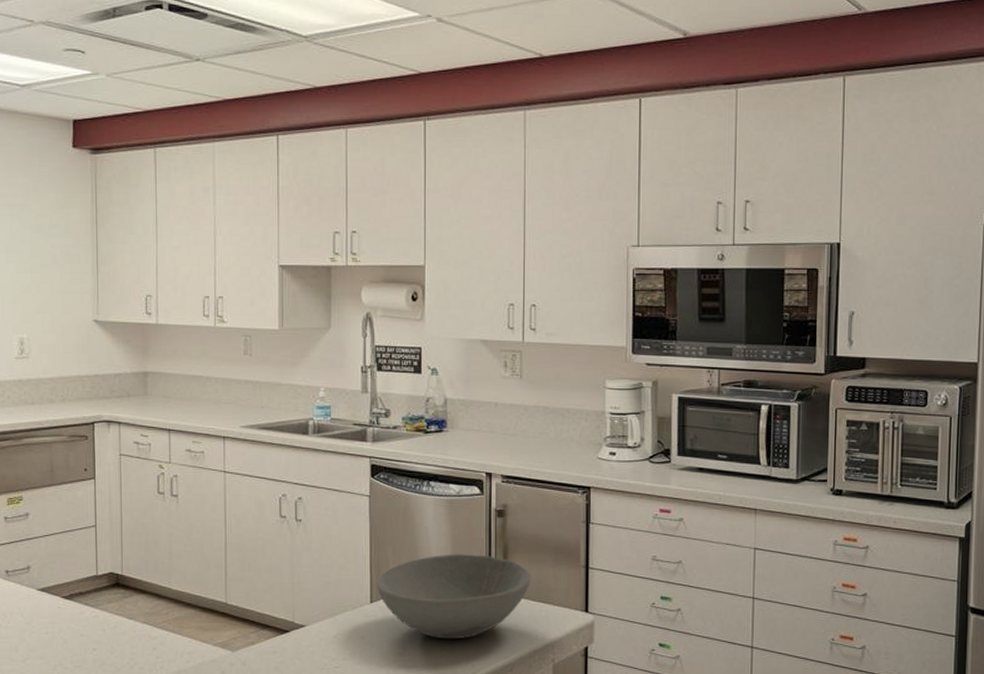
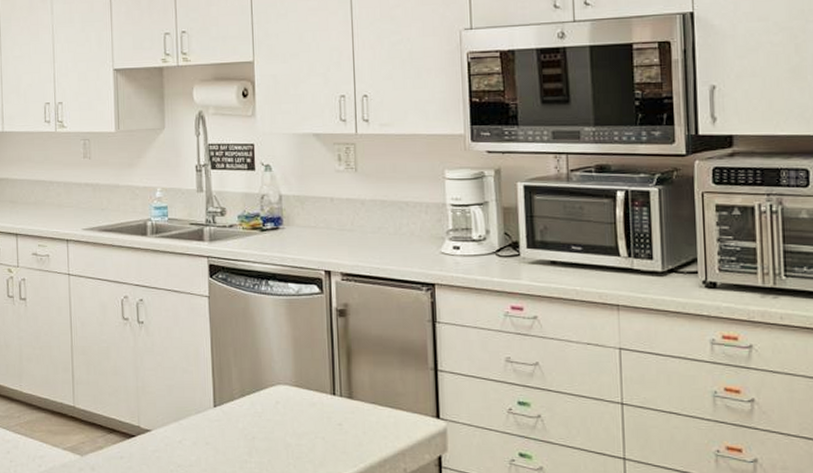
bowl: present [377,554,531,640] -> none [219,356,377,446]

